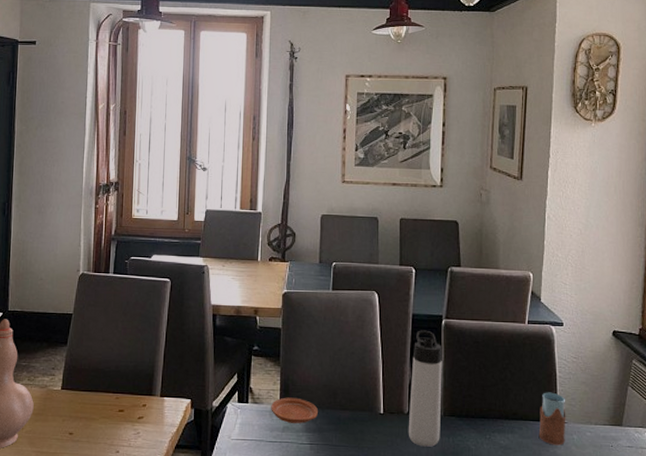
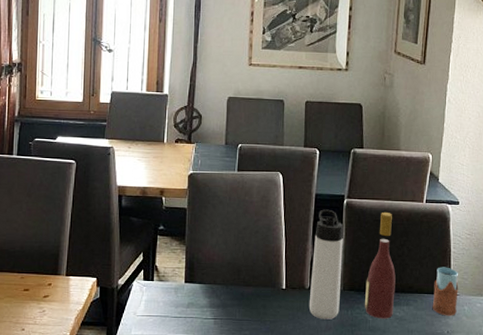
plate: present [271,397,318,423] -> none [176,275,222,299]
wine bottle: none [467,333,499,447] -> present [365,211,396,319]

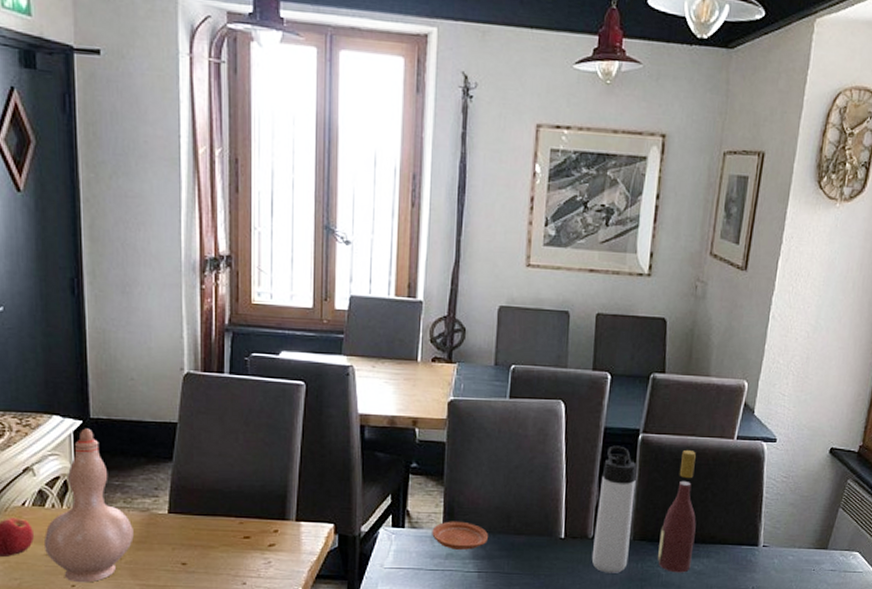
plate: none [176,275,222,299] -> present [432,521,488,550]
drinking glass: present [432,267,459,316] -> none [736,514,770,570]

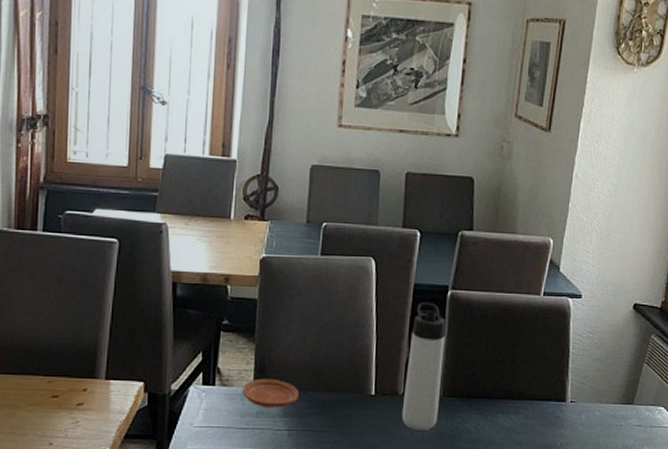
wine bottle: present [658,449,696,573] -> none [467,305,505,429]

